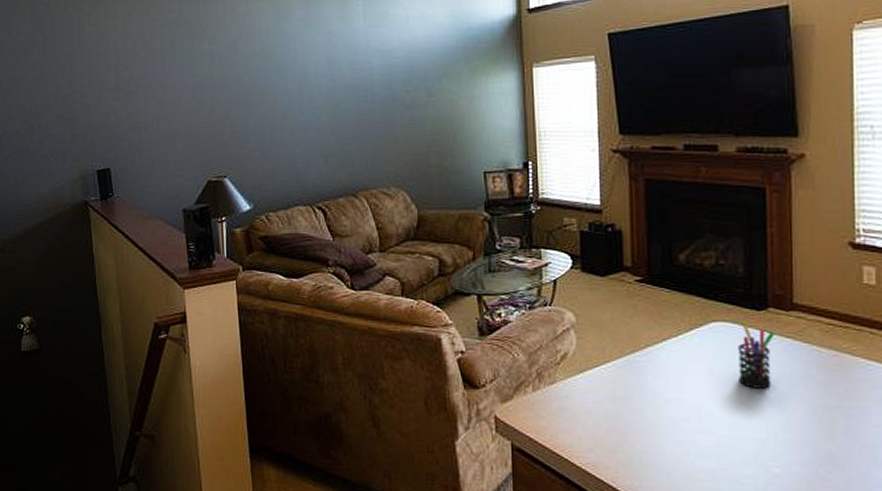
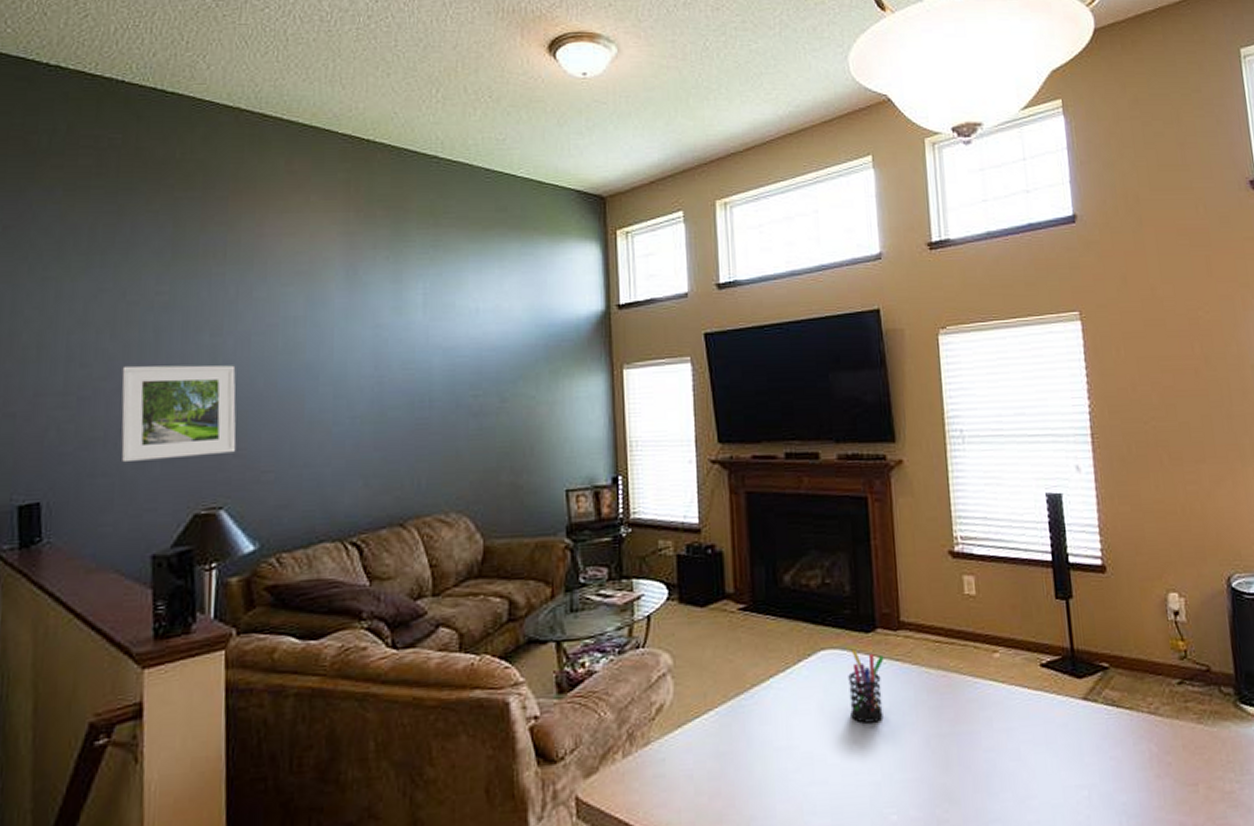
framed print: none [152,67,233,141] -> present [121,365,237,463]

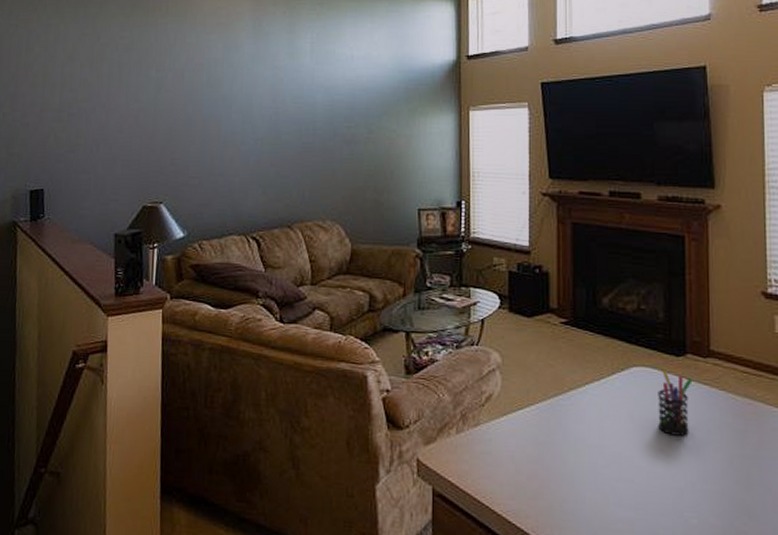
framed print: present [121,365,237,463] -> none [95,92,173,164]

